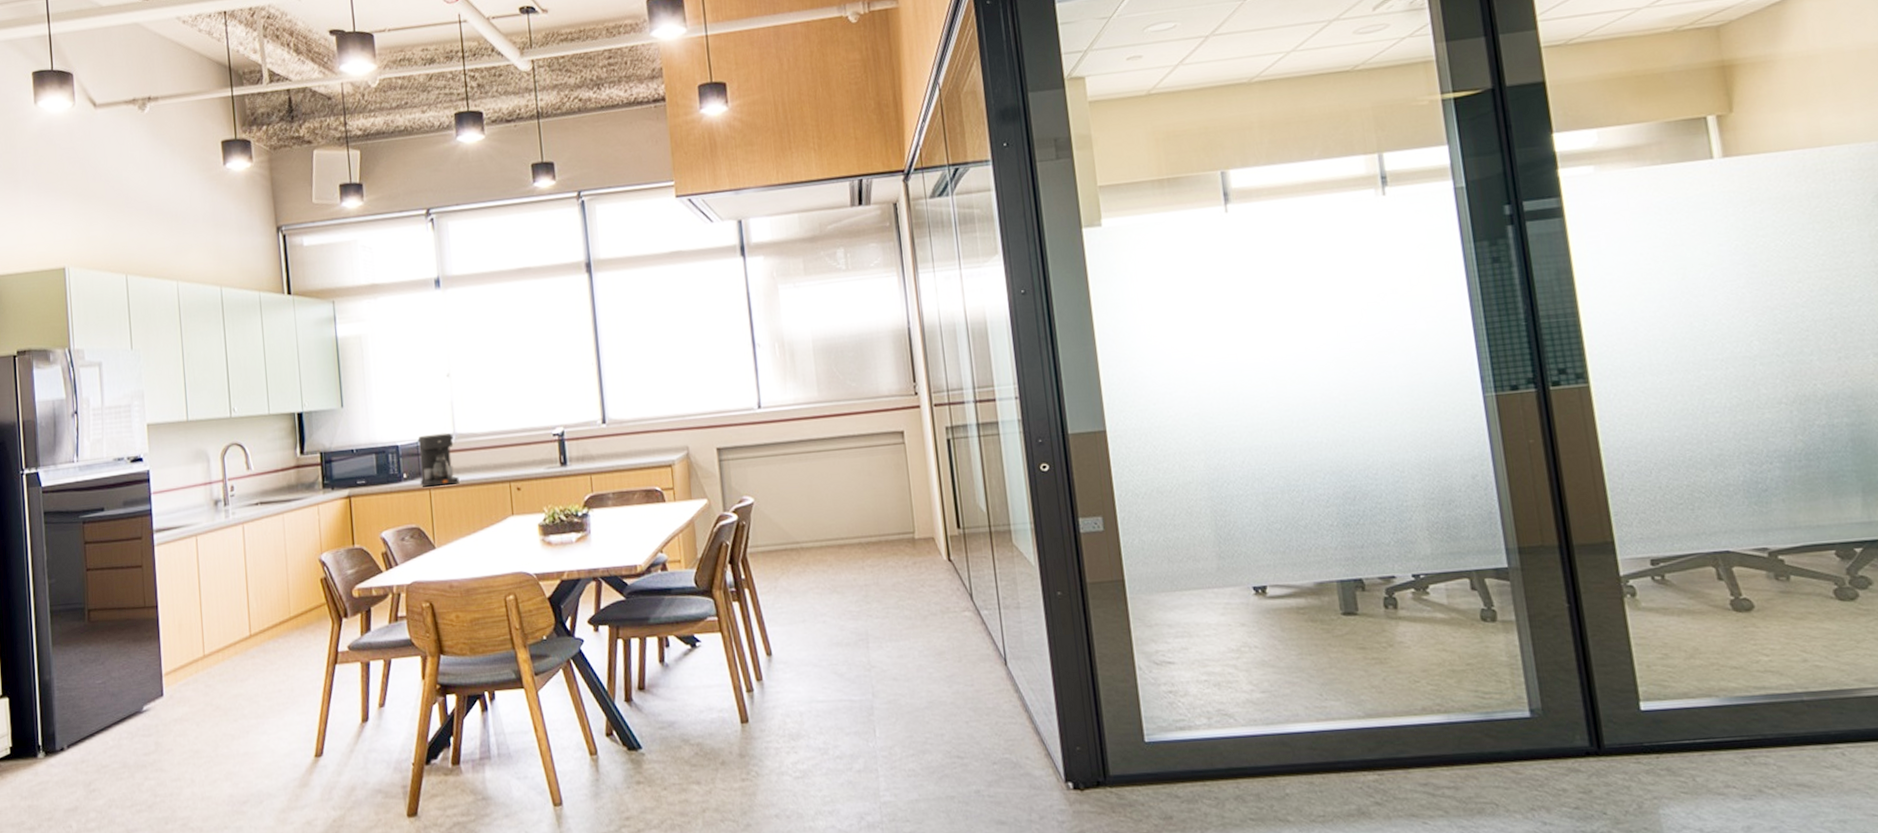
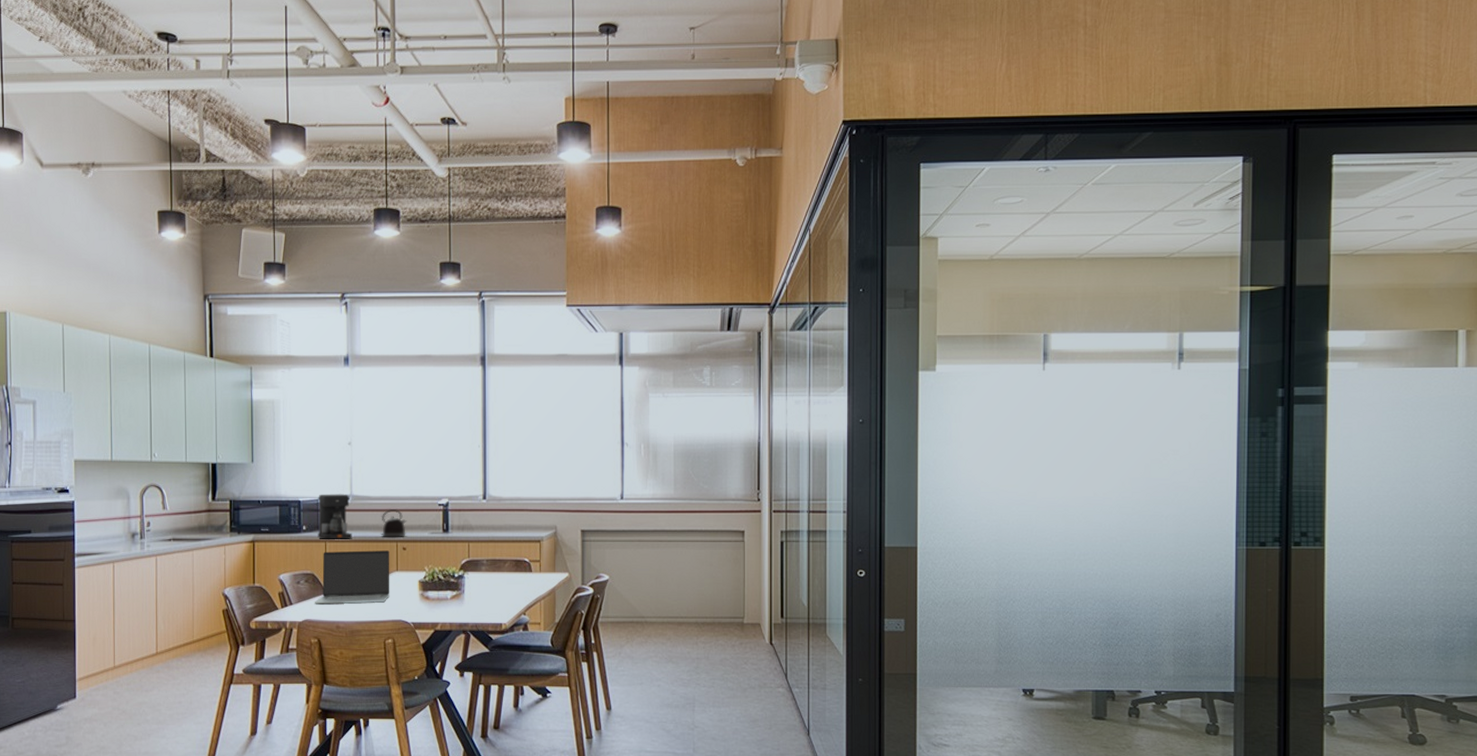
laptop: none [423,493,507,563] -> present [315,550,390,605]
kettle: none [489,444,519,479] -> present [381,509,407,538]

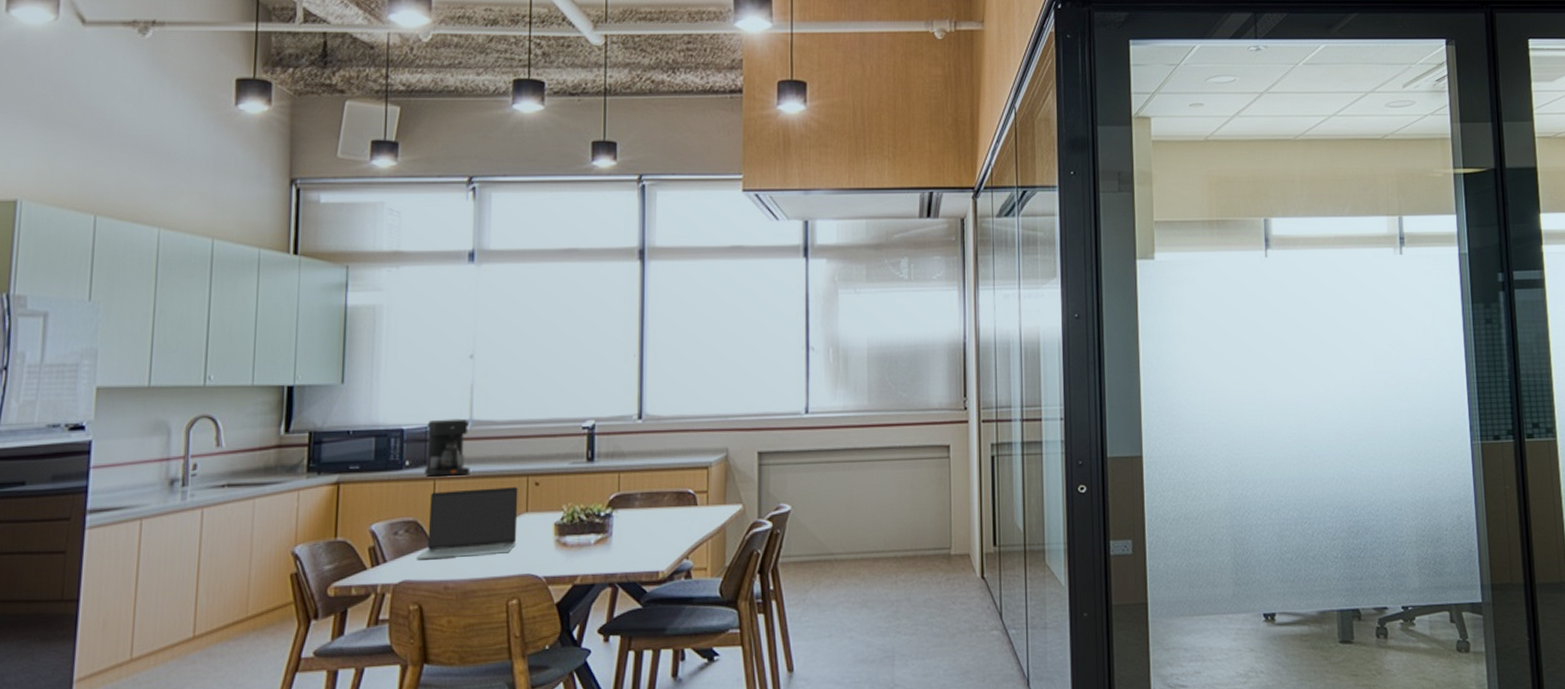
kettle: present [381,509,407,538] -> none [508,435,542,472]

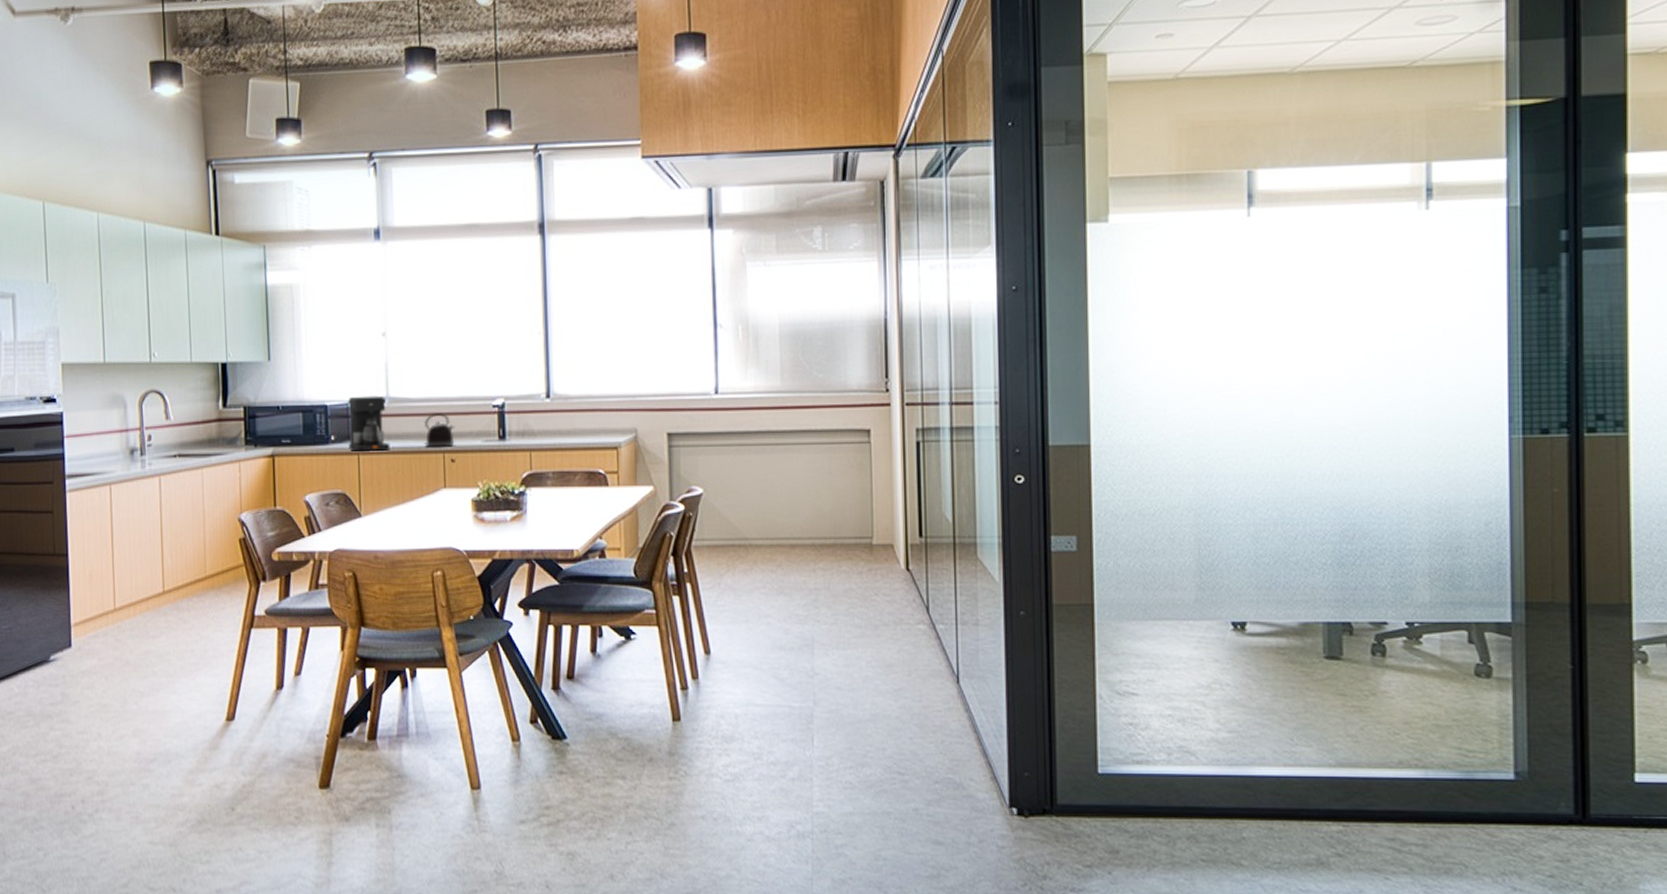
laptop: present [417,487,518,561] -> none [348,463,437,531]
kettle: none [508,435,542,472] -> present [423,413,455,448]

